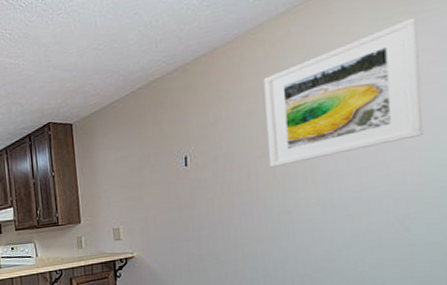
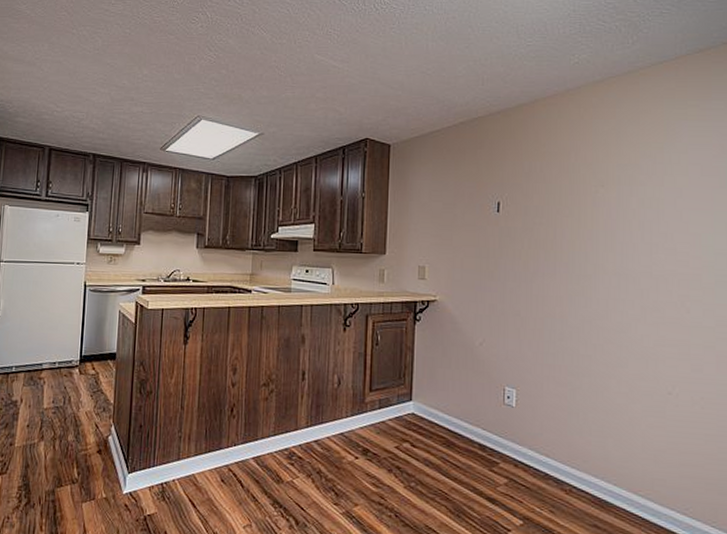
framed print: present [263,17,423,168] -> none [574,113,706,229]

